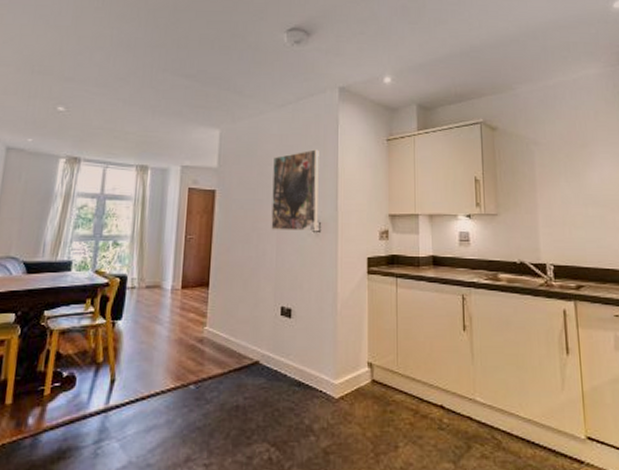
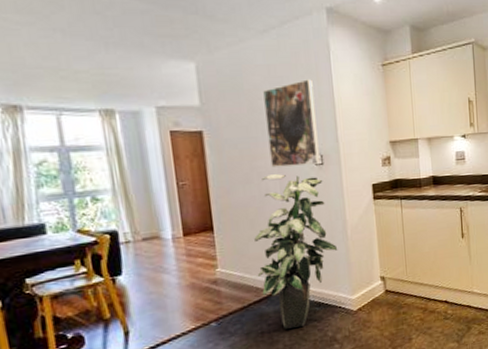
indoor plant: none [241,237,326,407] -> present [254,174,338,329]

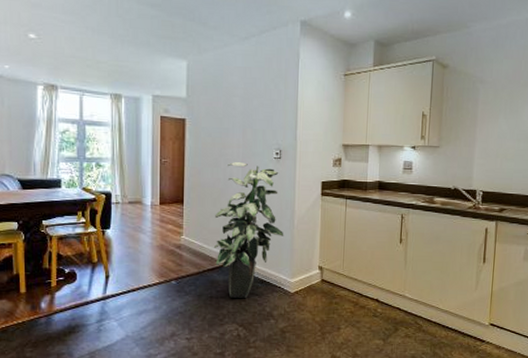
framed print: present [263,79,320,168] -> none [237,82,281,157]

